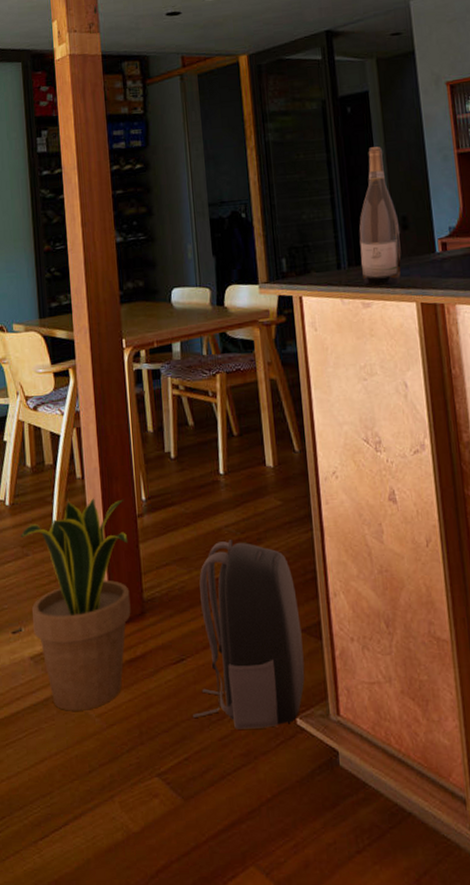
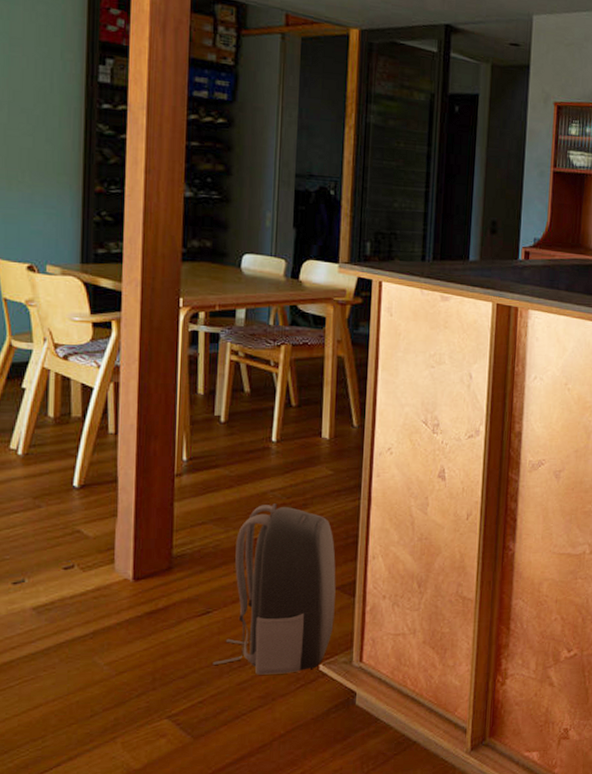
potted plant: present [20,498,131,711] -> none [33,455,162,660]
wine bottle: present [358,146,401,287] -> none [444,149,489,284]

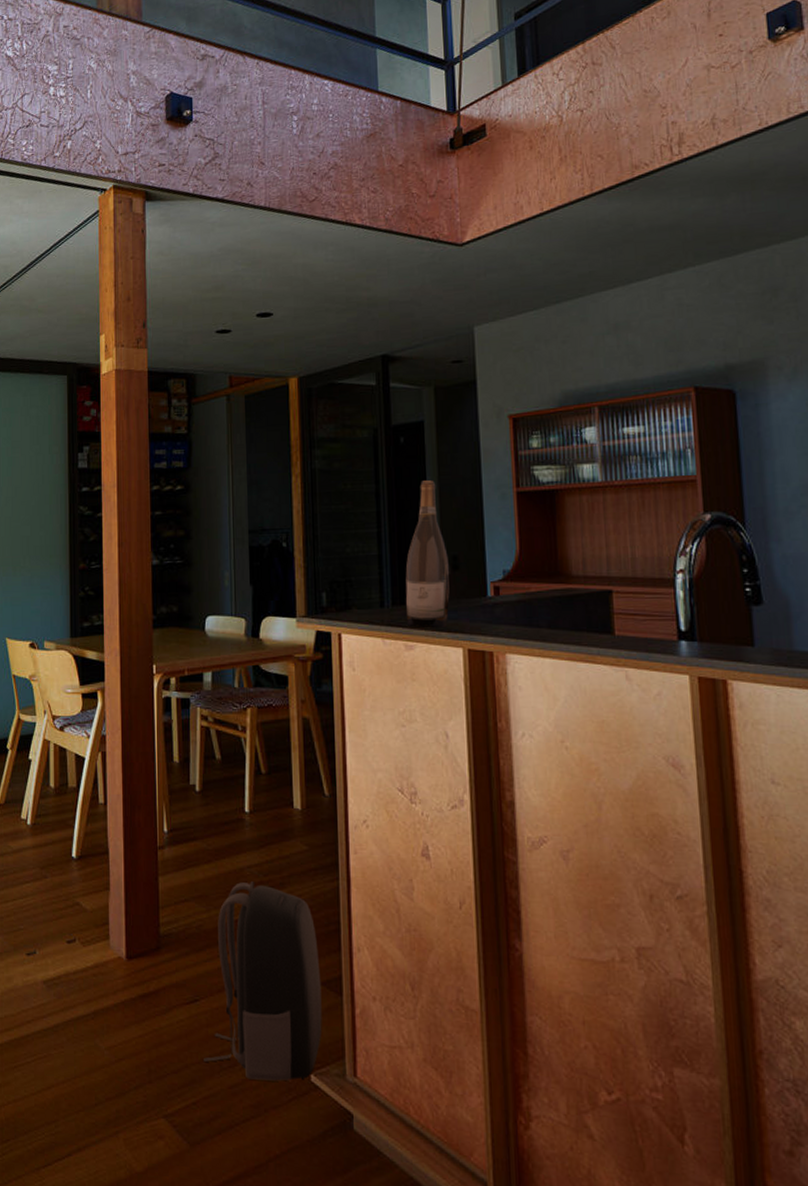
wine bottle: none [444,149,489,284] -> present [405,480,450,629]

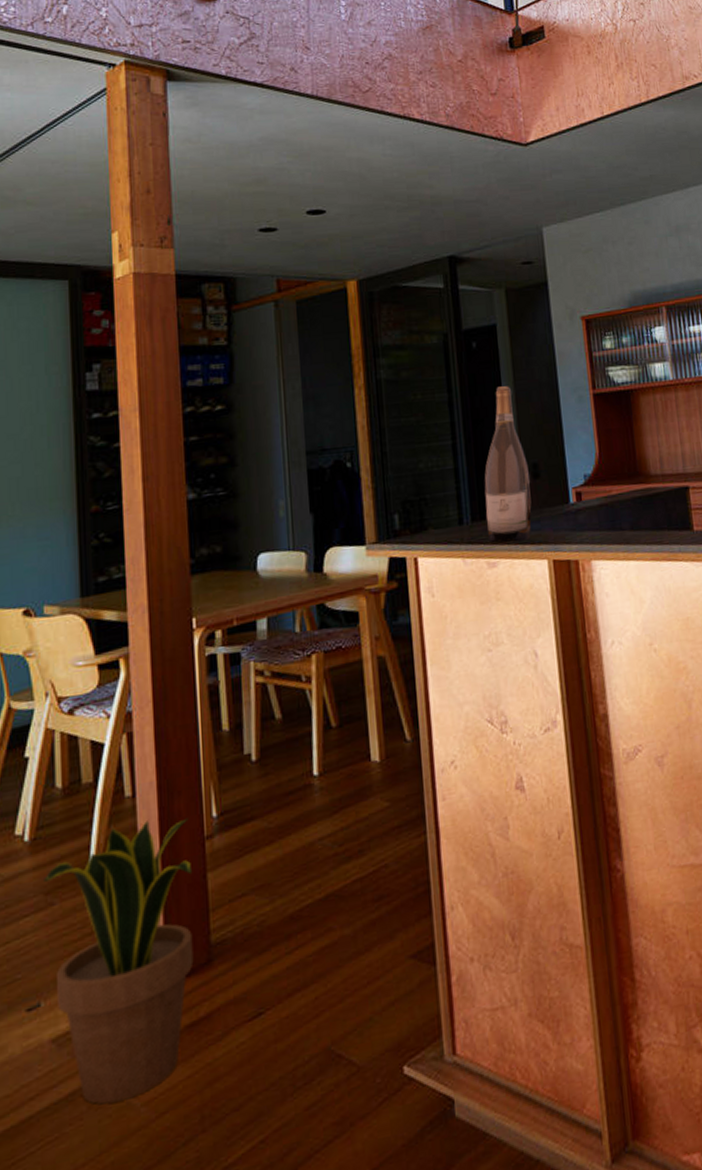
potted plant: none [40,825,148,1042] -> present [43,818,194,1105]
backpack: present [204,881,322,1082] -> none [272,855,415,1093]

